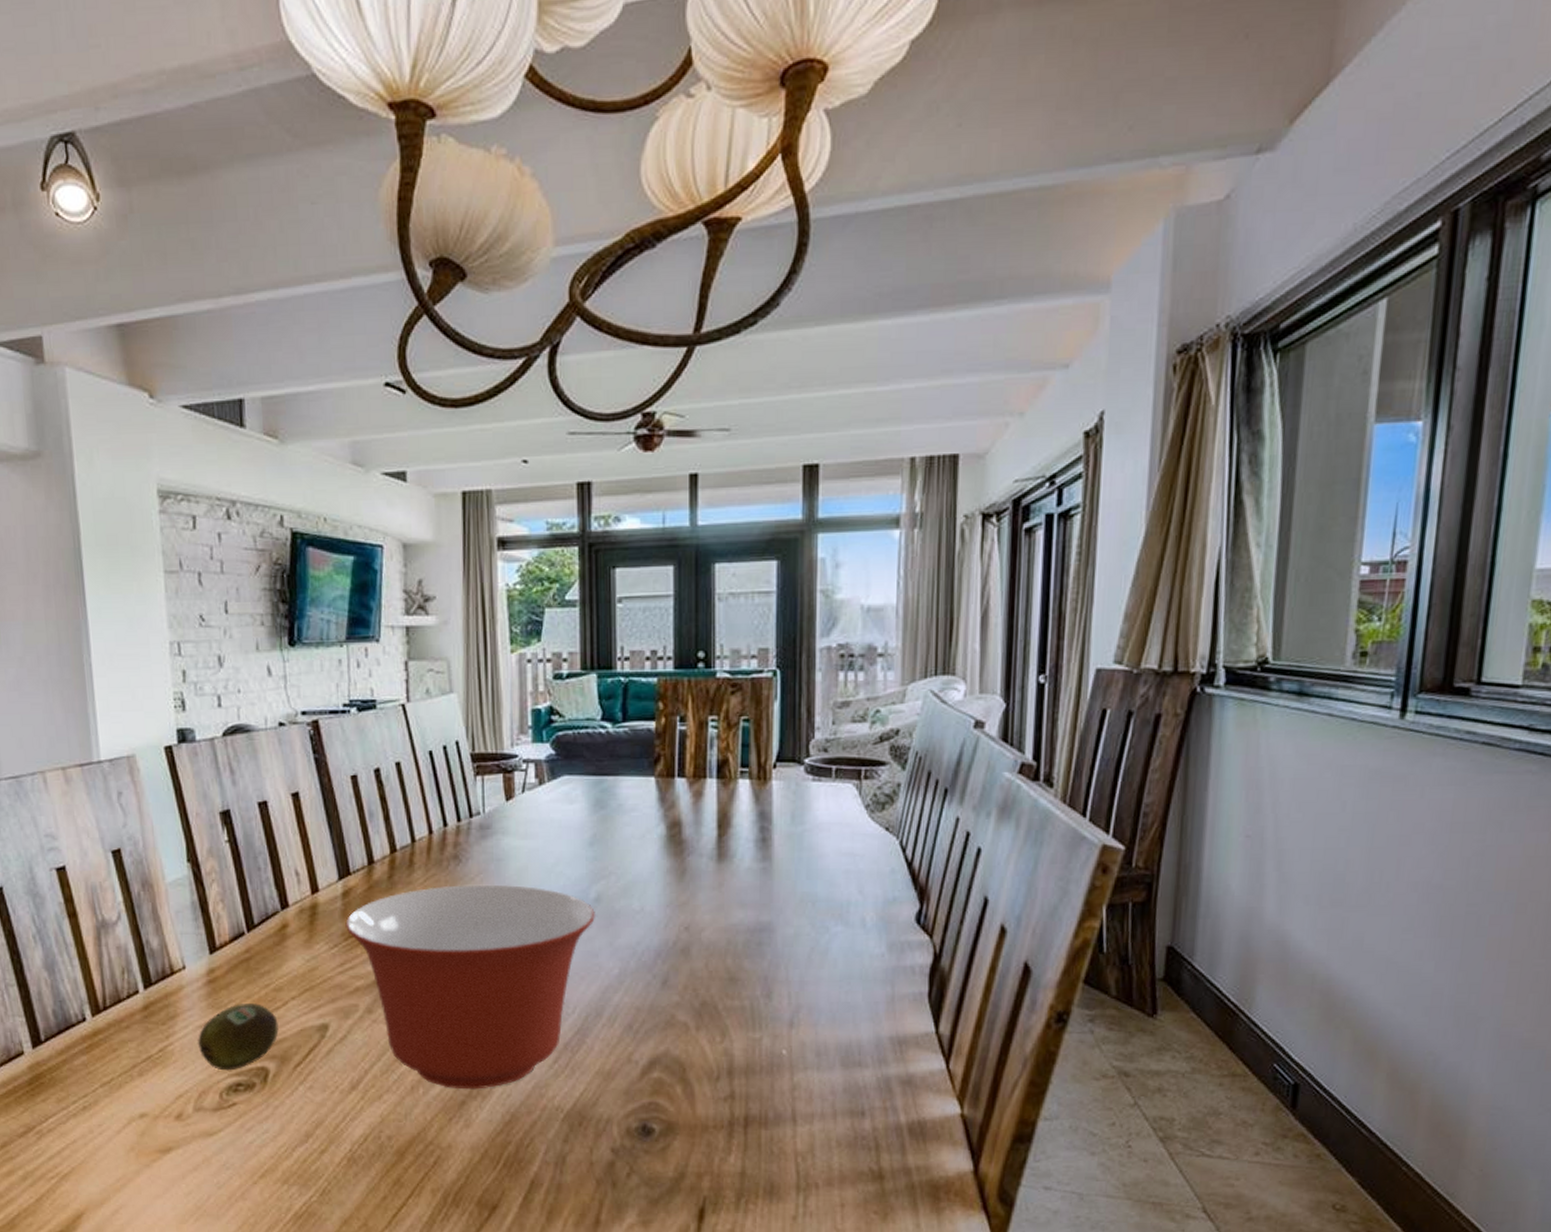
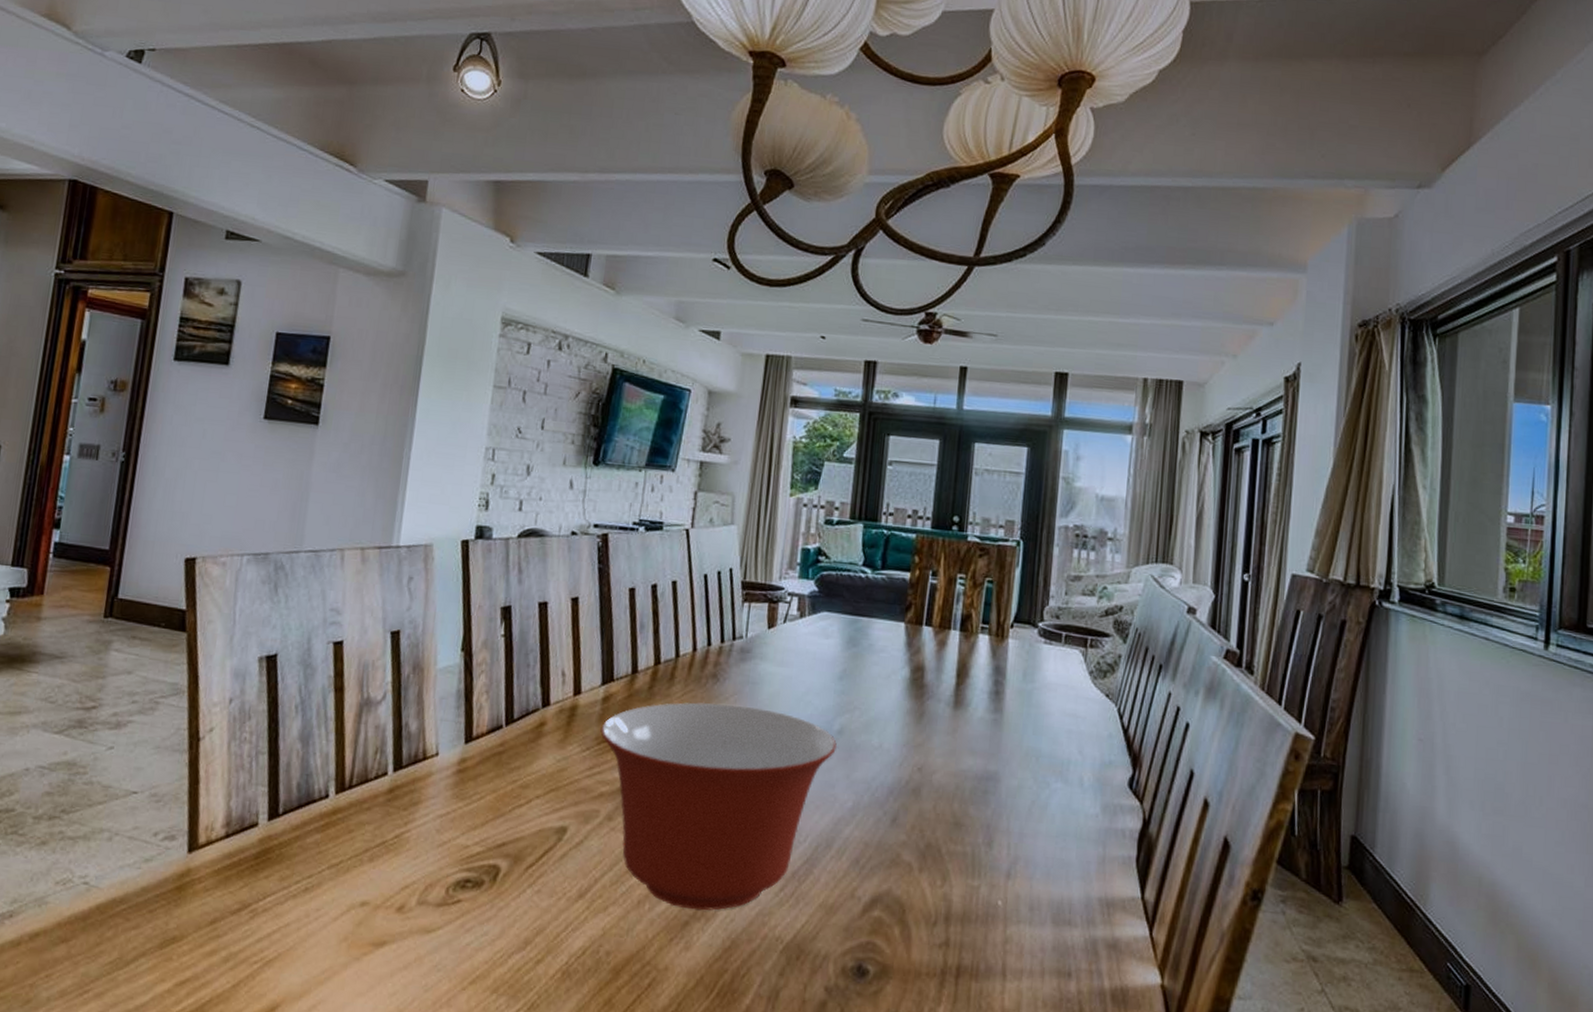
fruit: present [197,1003,279,1071] -> none [434,797,519,865]

